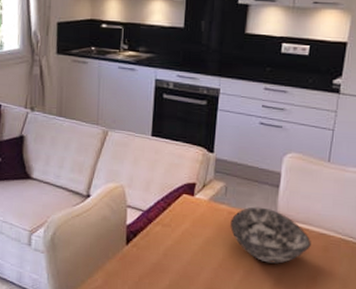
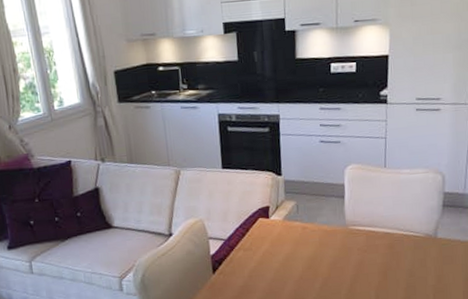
bowl: present [230,207,311,264] -> none [305,218,378,267]

